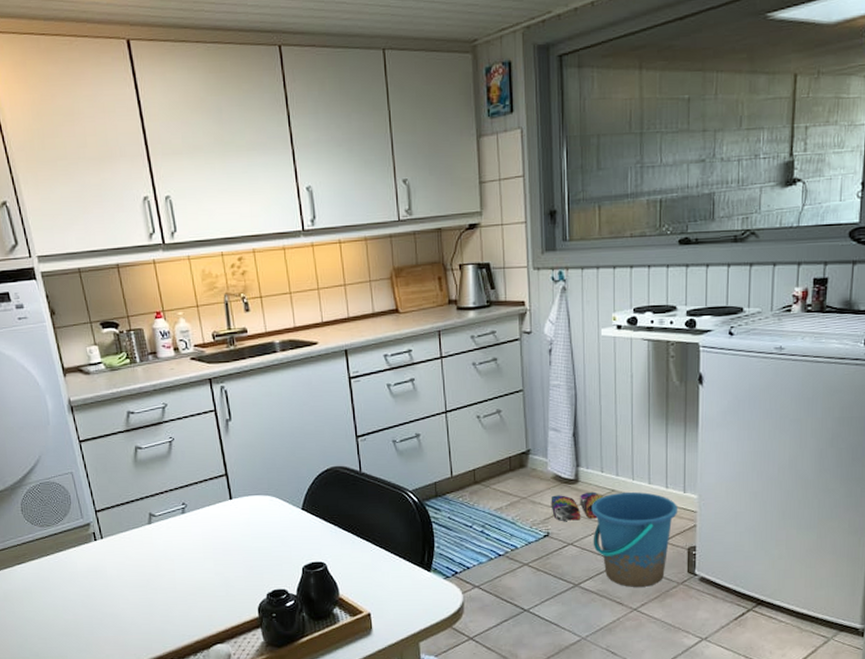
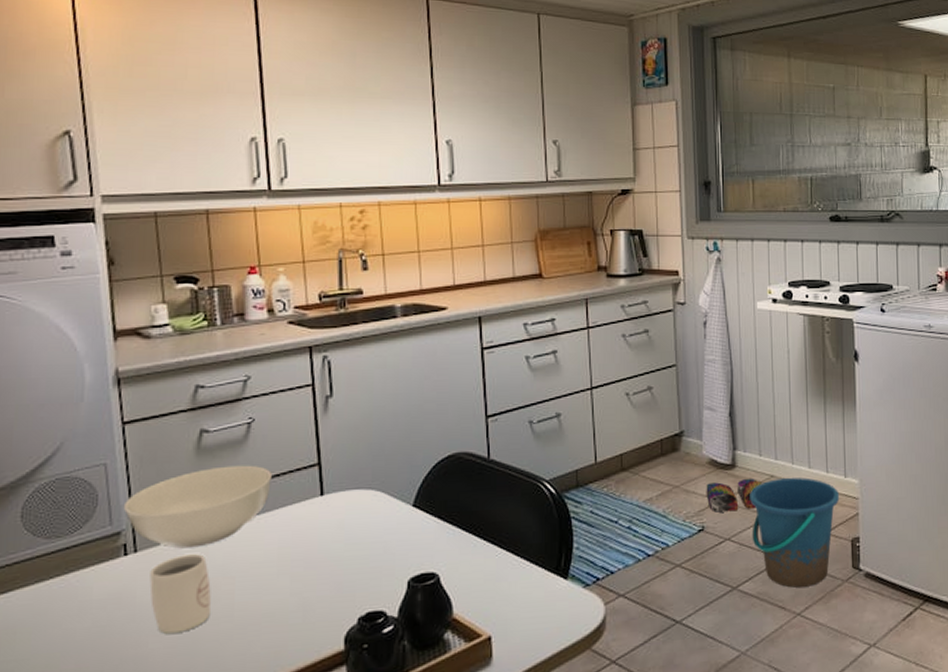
bowl: none [88,474,193,537] -> present [123,465,273,549]
mug: none [114,541,159,598] -> present [149,554,211,634]

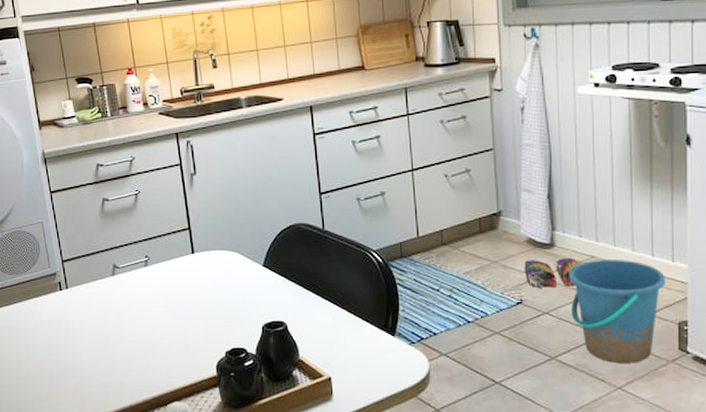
bowl: present [123,465,273,549] -> none [56,227,156,288]
mug: present [149,554,211,634] -> none [78,293,120,350]

